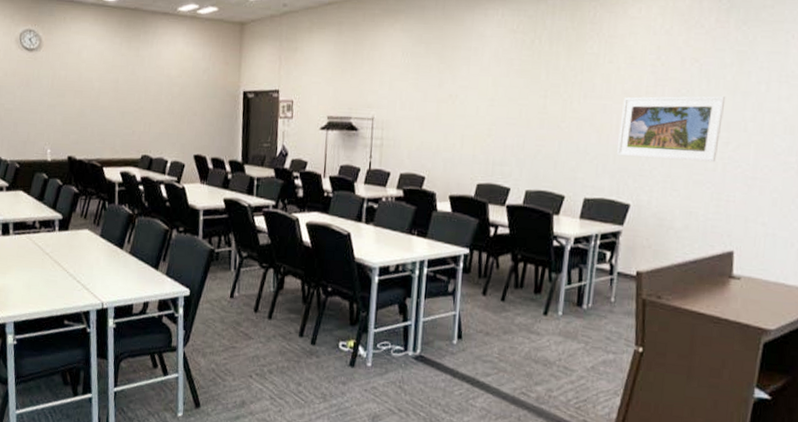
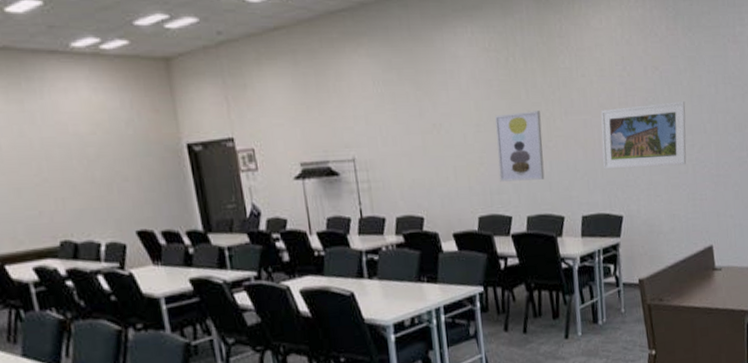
wall art: none [504,91,558,158] -> present [495,111,545,182]

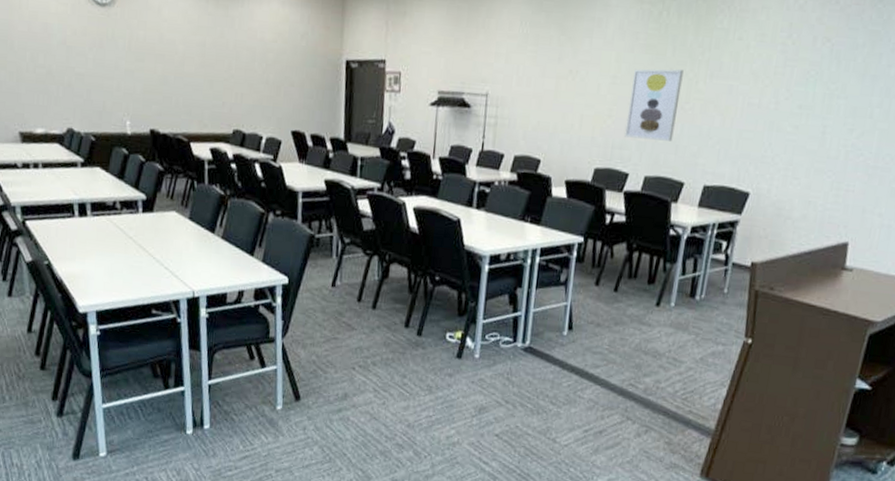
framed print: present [600,101,687,170] -> none [740,77,855,150]

